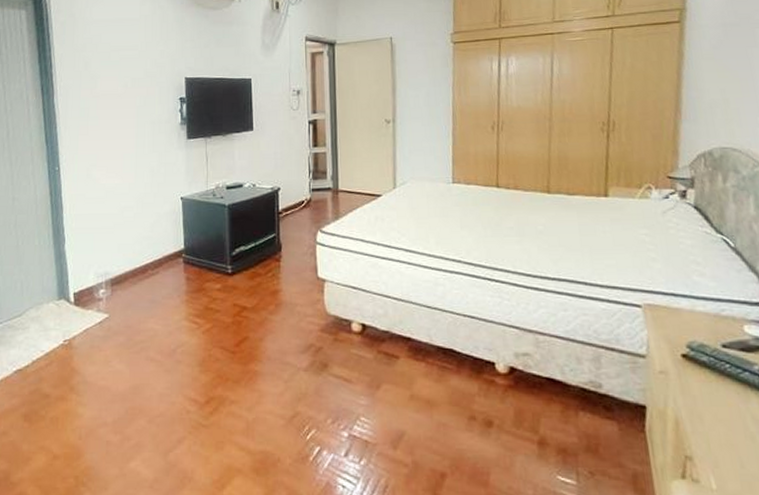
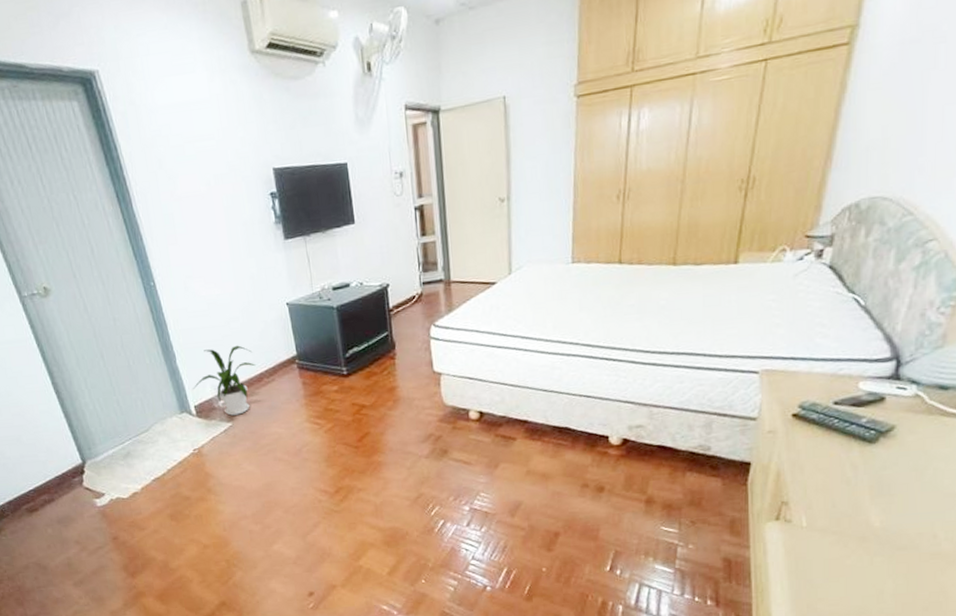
house plant: none [76,234,142,306] -> present [193,345,256,416]

